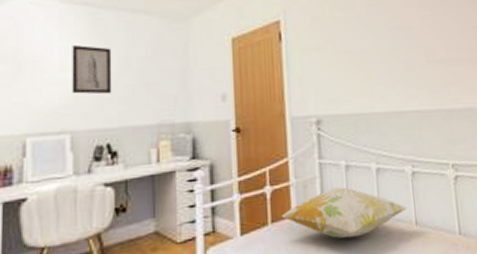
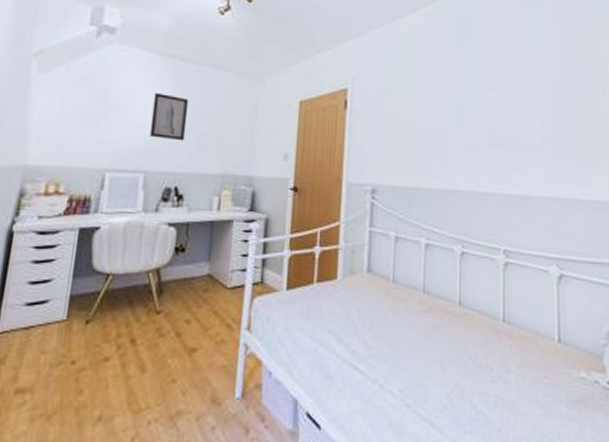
decorative pillow: present [281,187,407,239] -> none [326,257,452,309]

